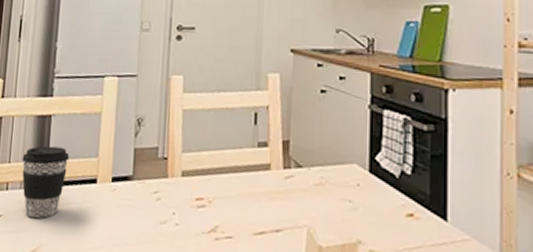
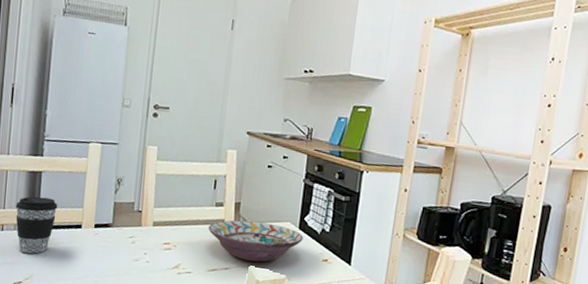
decorative bowl: none [250,164,376,221] -> present [208,220,303,262]

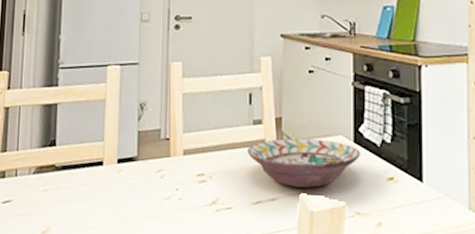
coffee cup: present [15,196,58,254] -> none [30,133,76,201]

